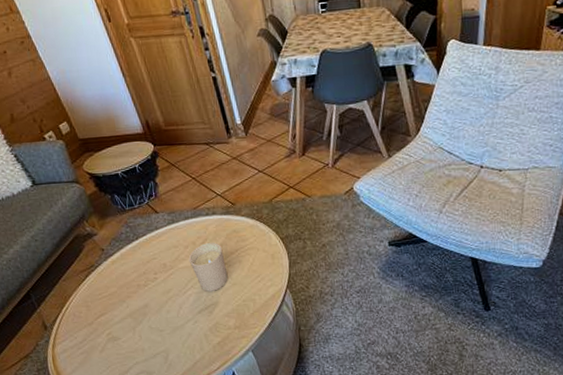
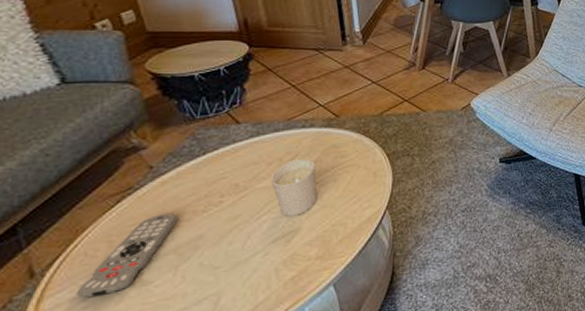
remote control: none [74,286,128,347] -> present [76,213,178,299]

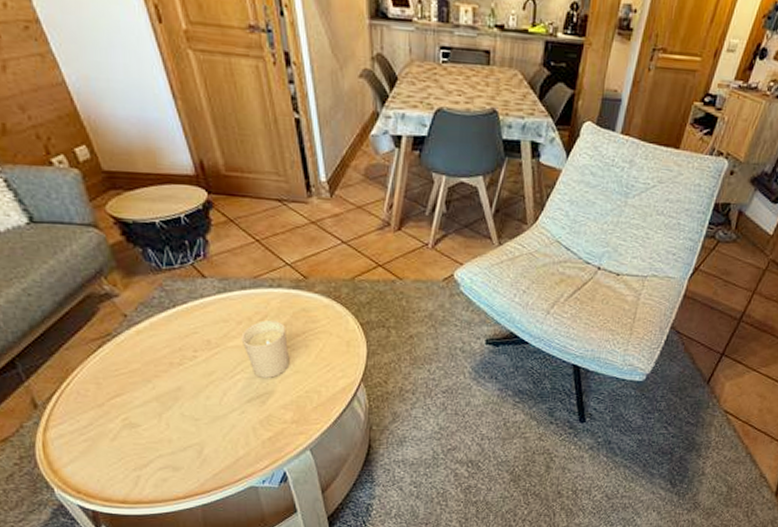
remote control: present [76,213,178,299] -> none [75,363,156,433]

